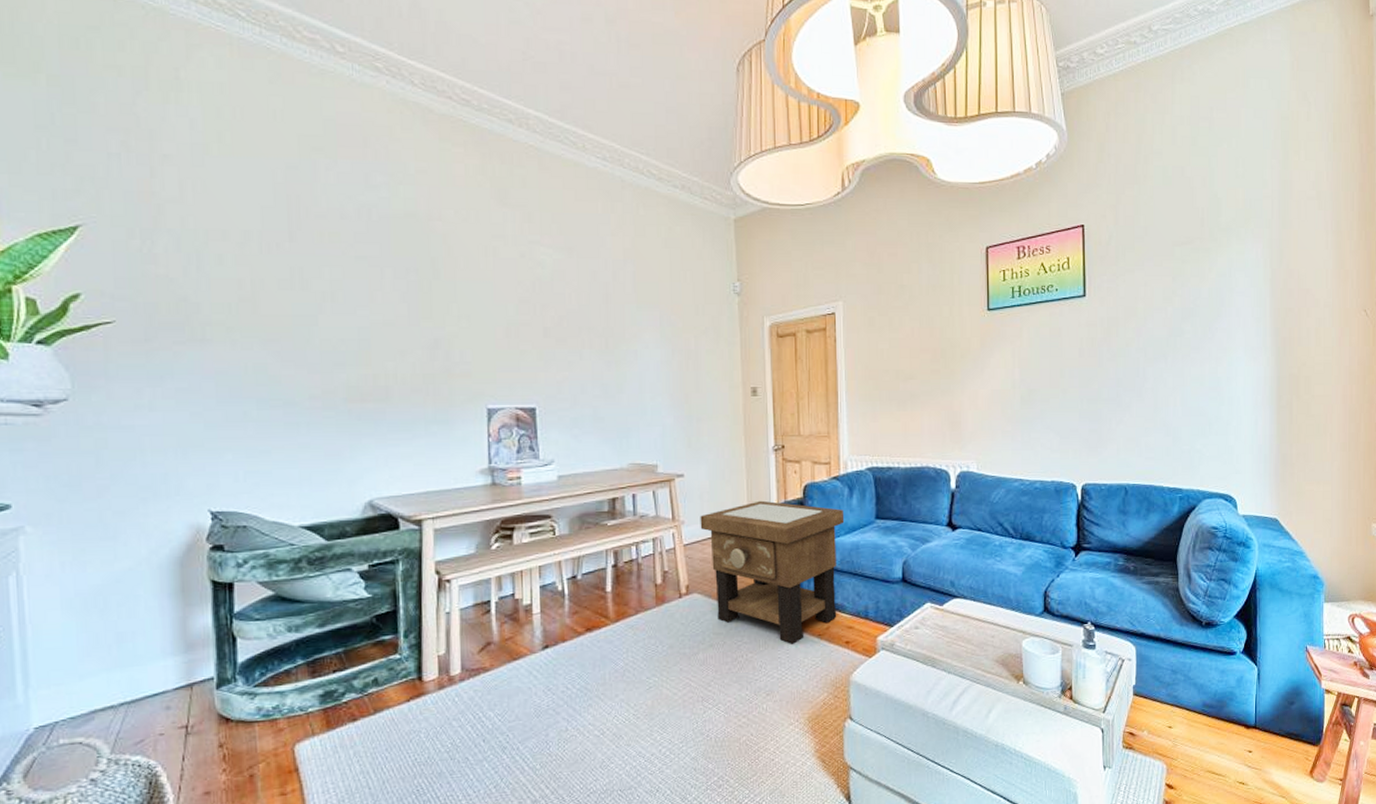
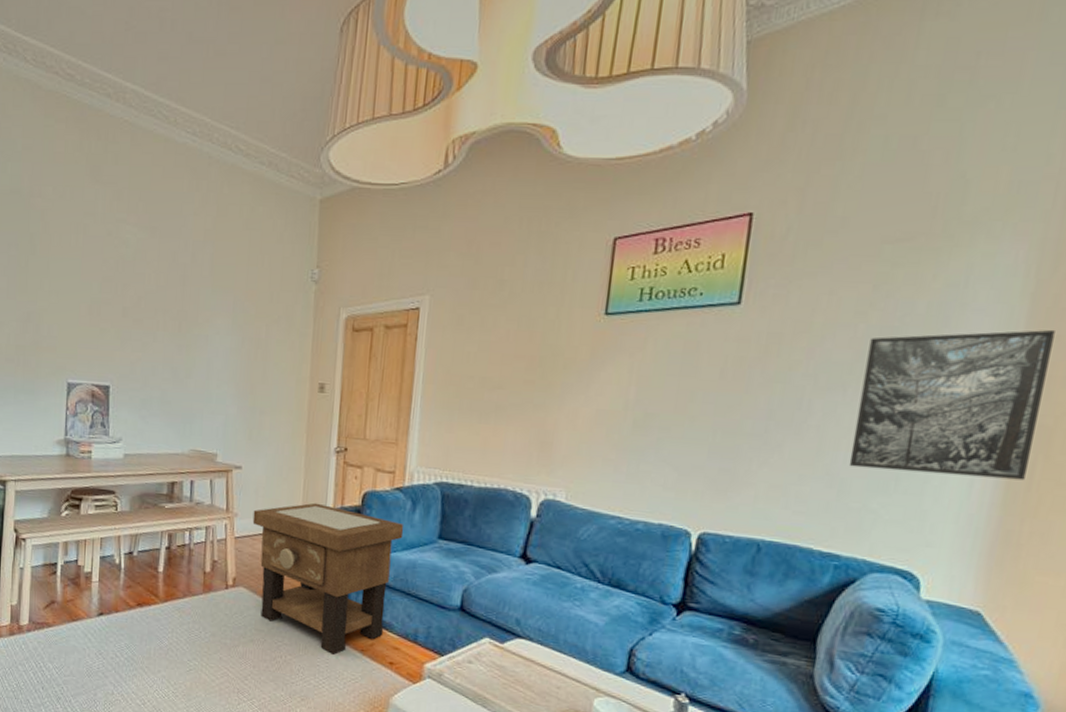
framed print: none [1177,304,1288,418] -> present [849,329,1055,481]

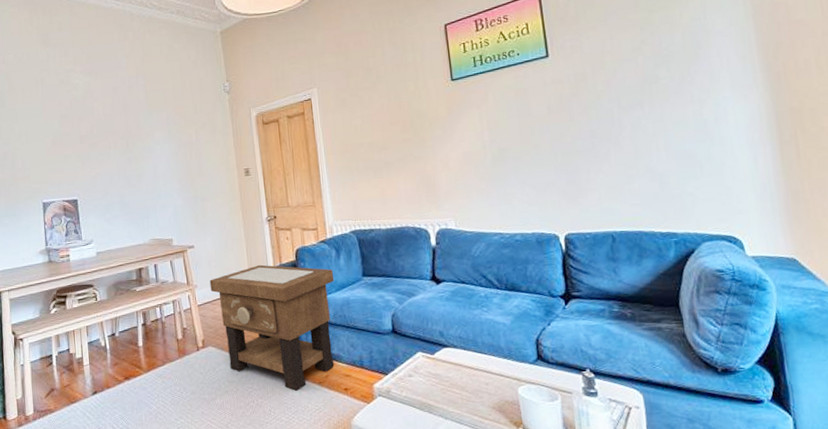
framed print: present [849,329,1055,481] -> none [649,38,793,163]

